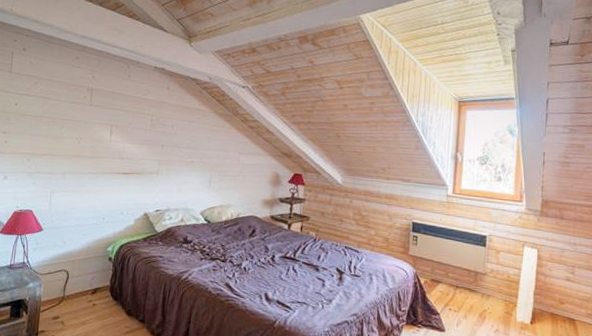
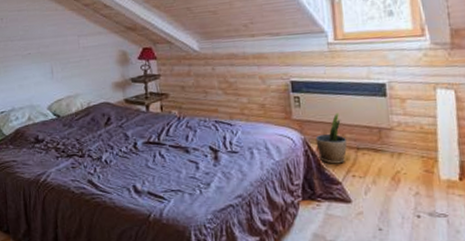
potted plant: none [424,254,450,298] -> present [315,112,348,164]

